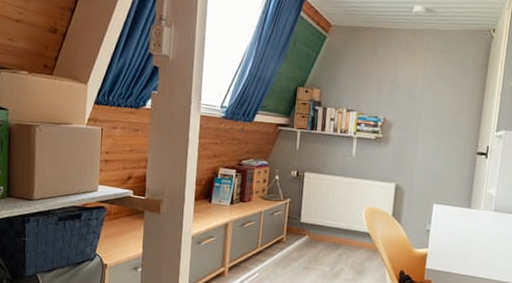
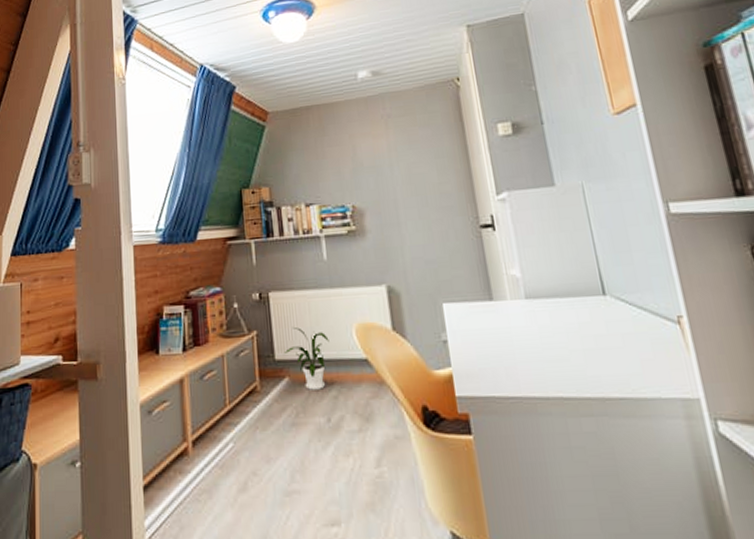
house plant: none [308,200,344,248] -> present [284,326,329,390]

